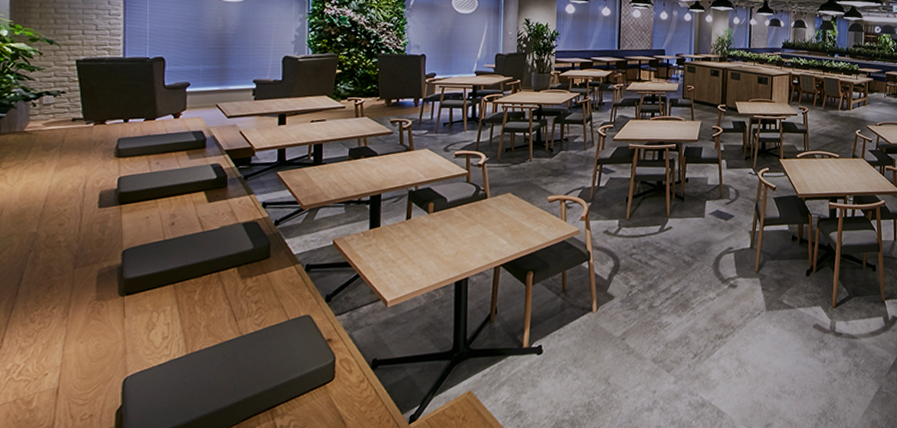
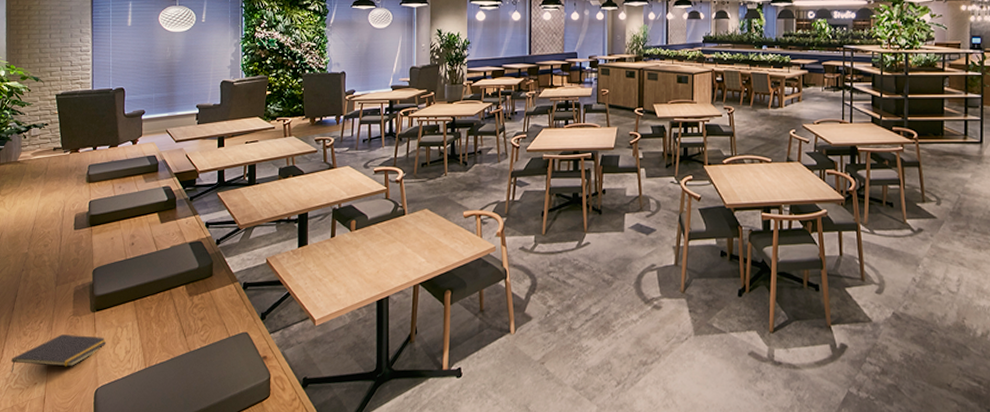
notepad: none [13,321,138,364] -> present [11,334,106,373]

